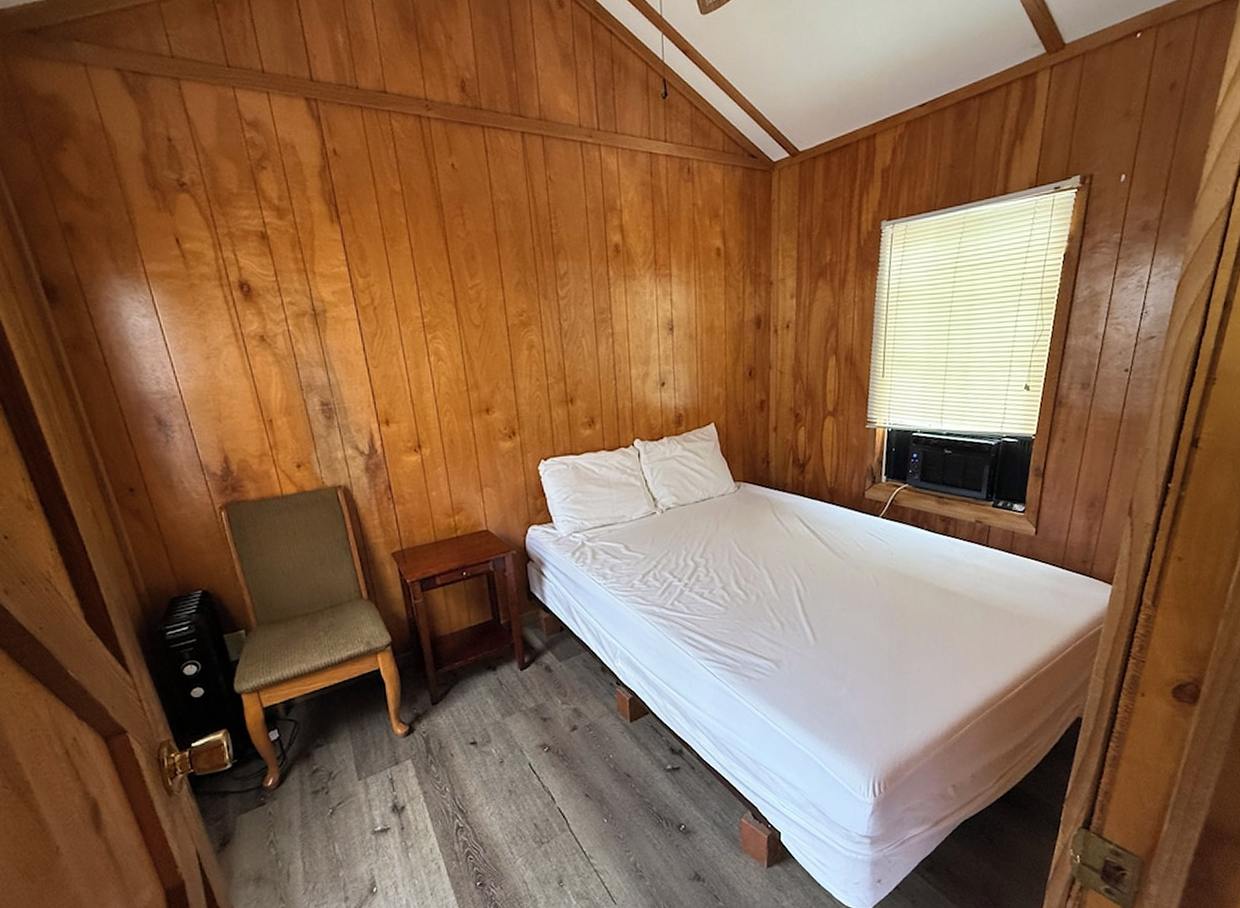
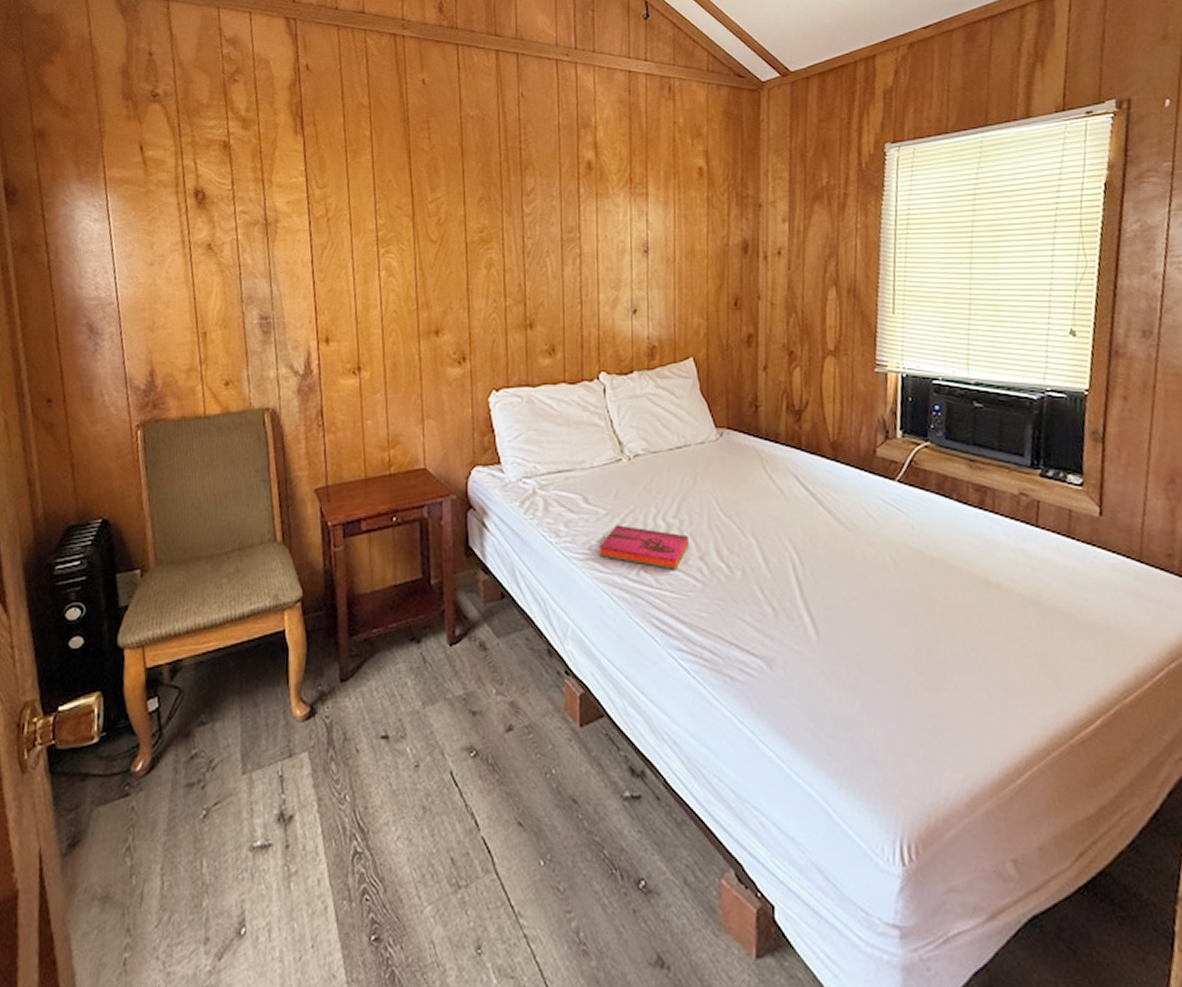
hardback book: none [640,566,713,599] -> present [599,525,688,569]

